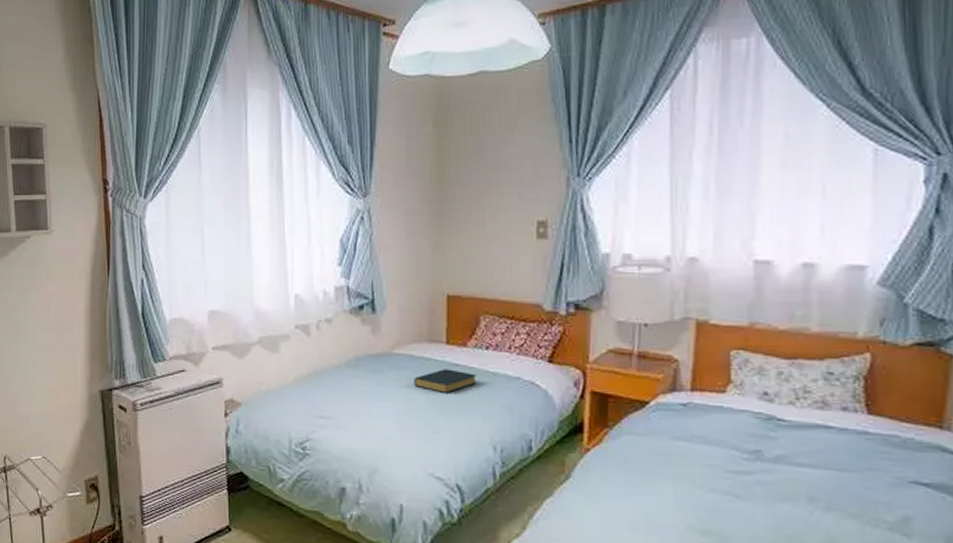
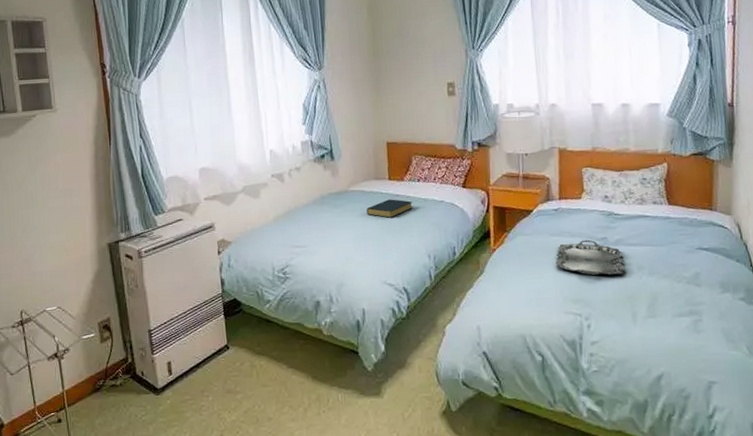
serving tray: none [678,450,788,505] -> present [556,239,626,275]

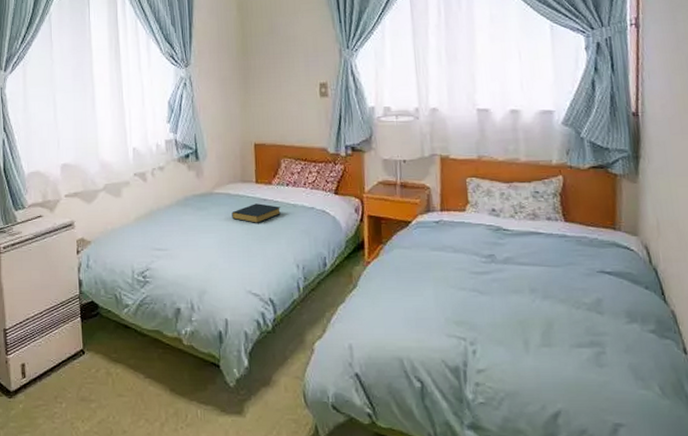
serving tray: present [556,239,626,275] -> none [437,256,516,296]

